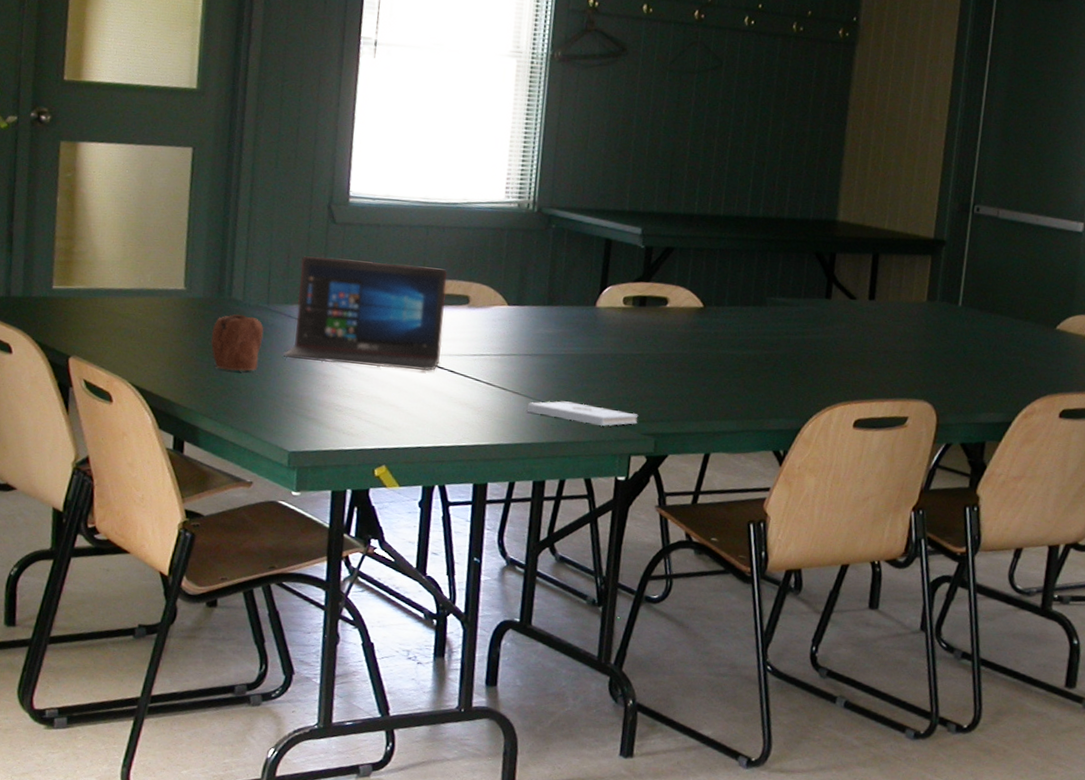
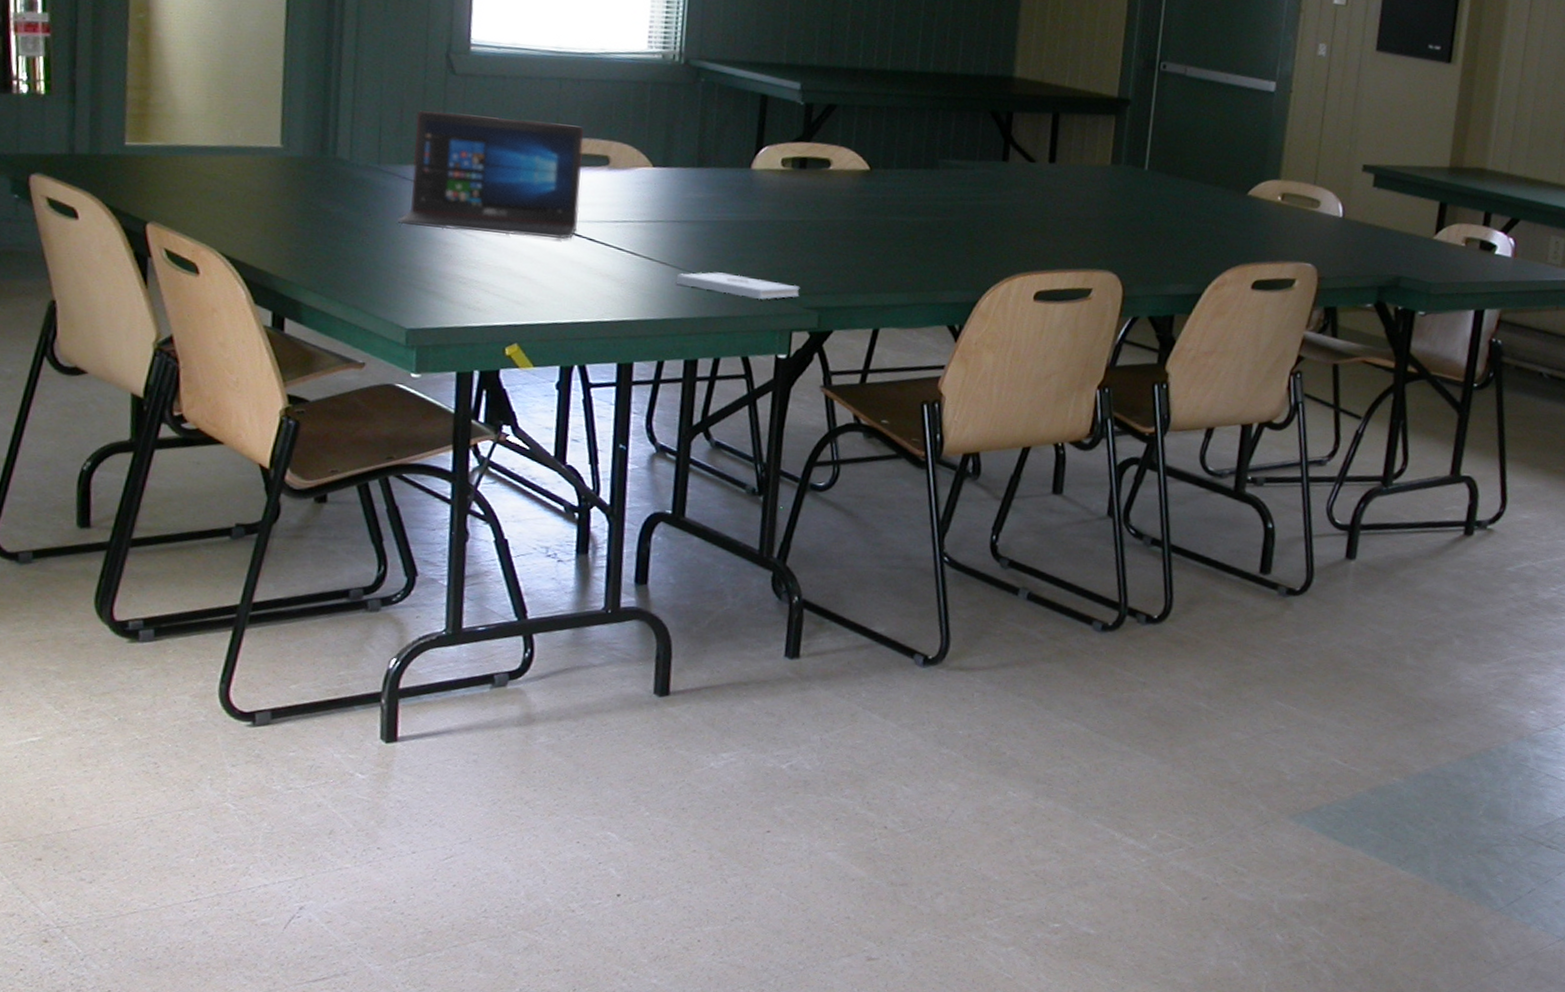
mug: present [211,314,264,371] -> none [313,175,375,239]

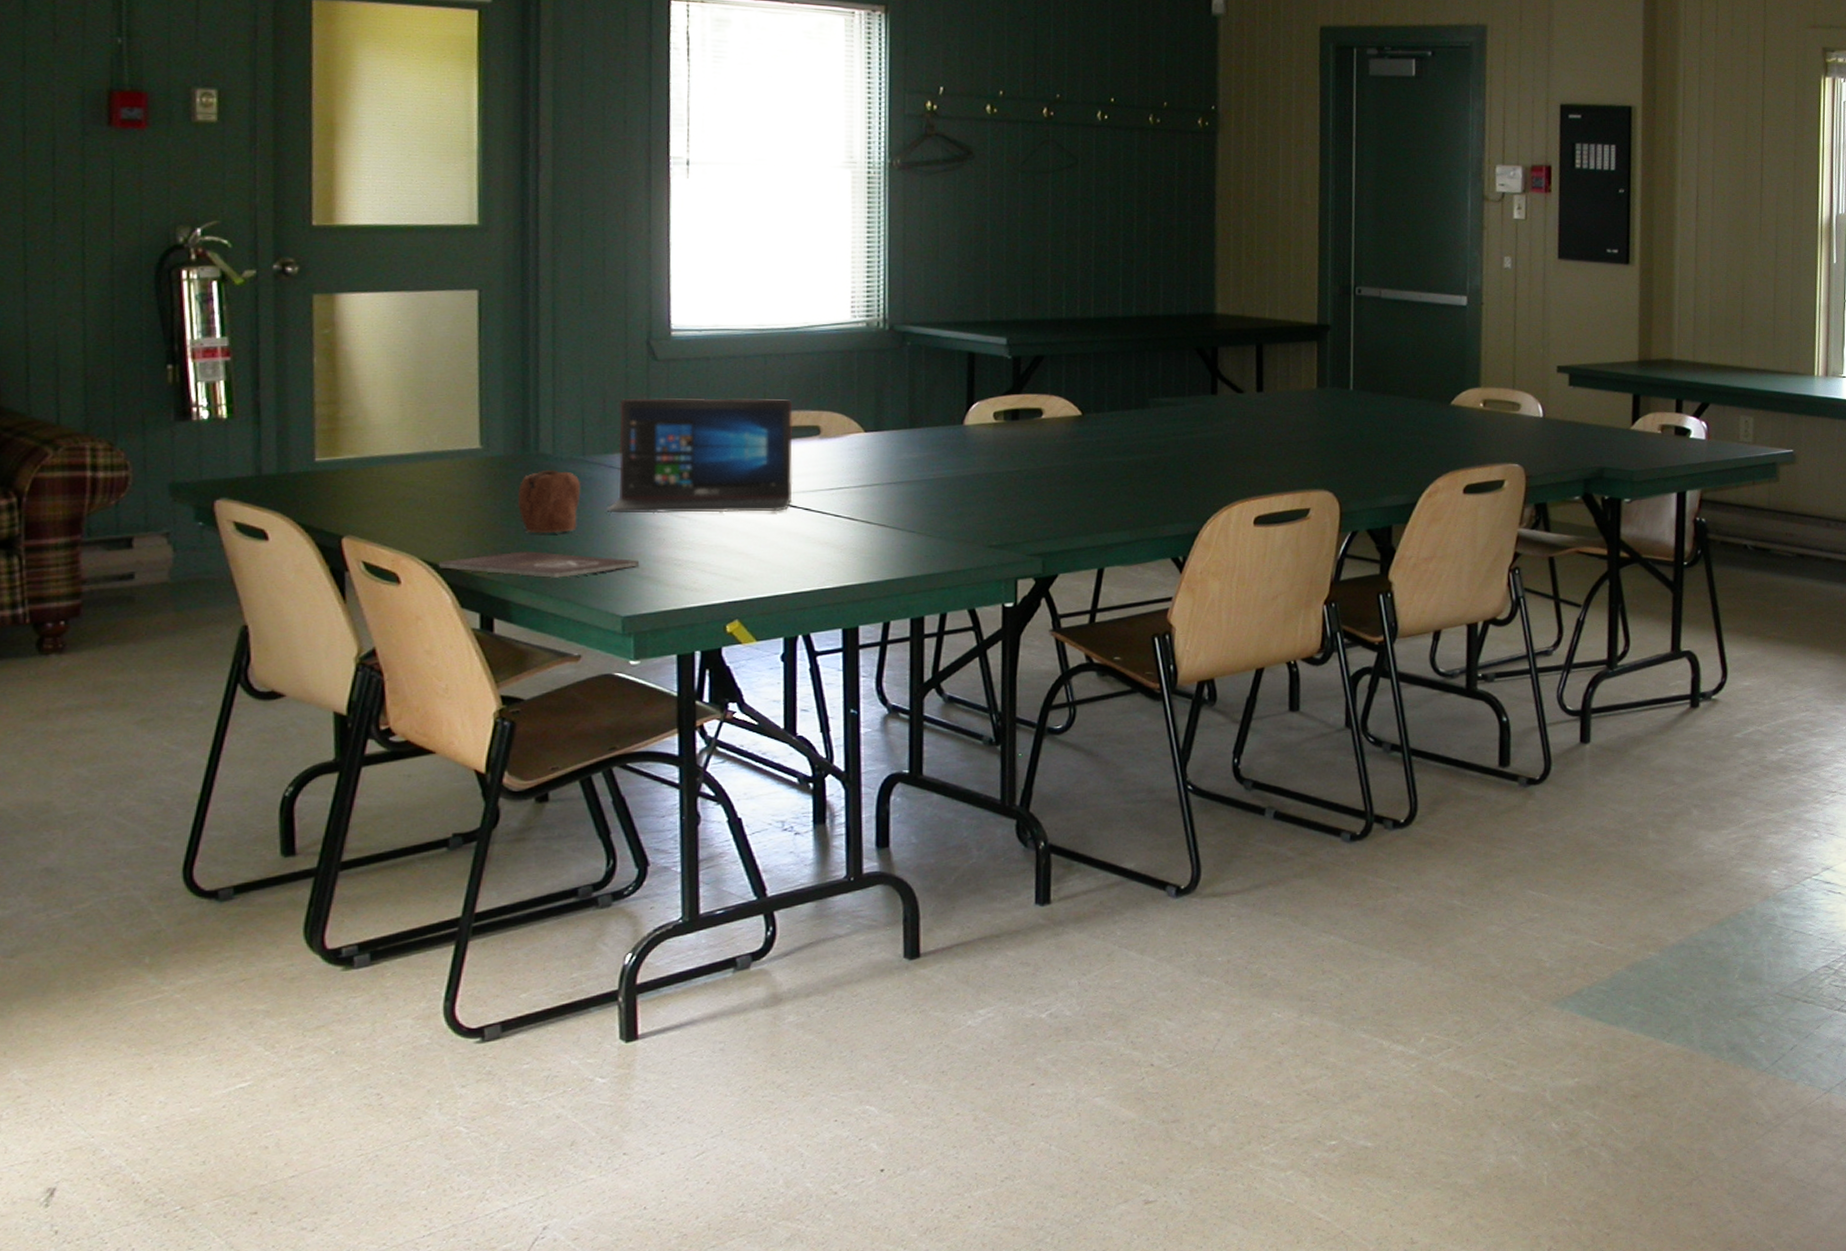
book: none [235,254,427,285] -> present [438,551,640,578]
mug: none [313,175,375,239] -> present [517,469,581,533]
notepad: present [676,272,800,300] -> none [896,529,1022,552]

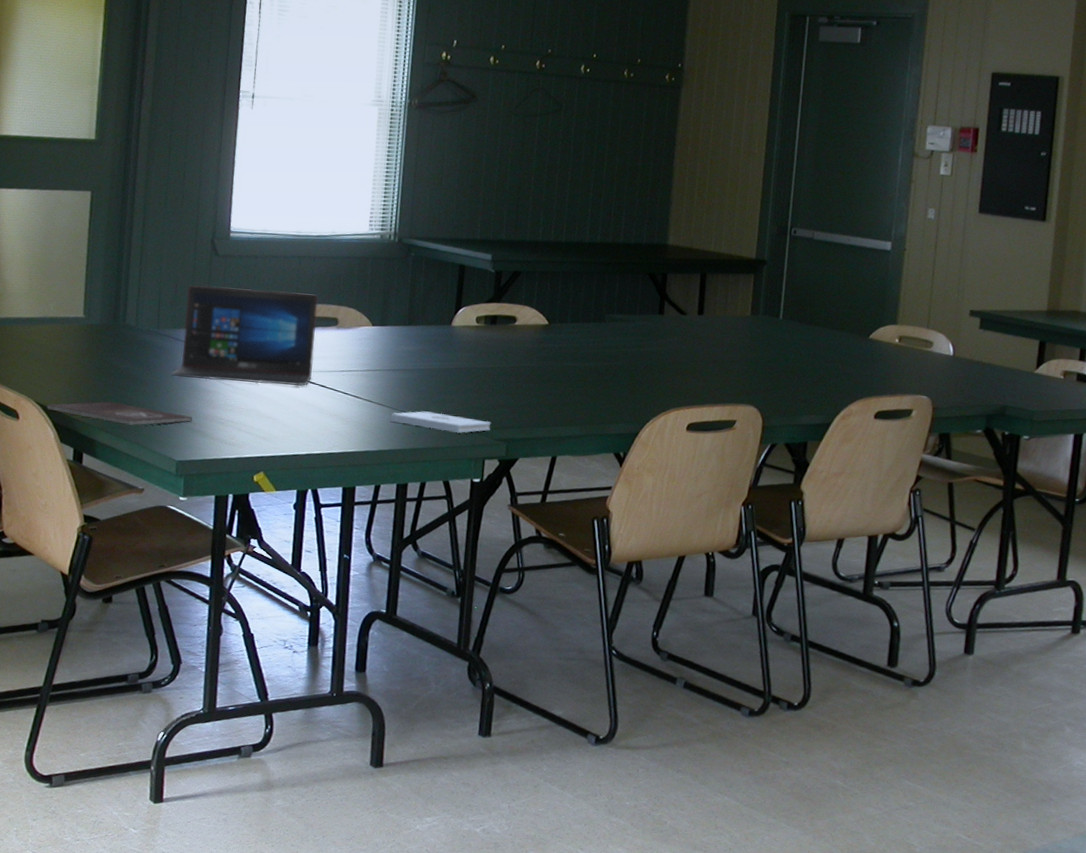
mug: present [517,469,581,533] -> none [107,338,154,389]
notepad: none [896,529,1022,552] -> present [390,411,491,434]

